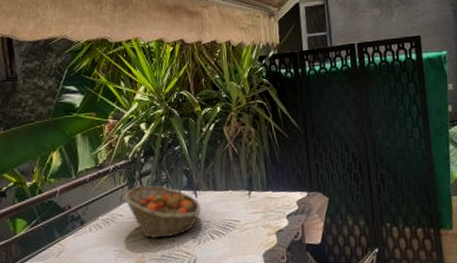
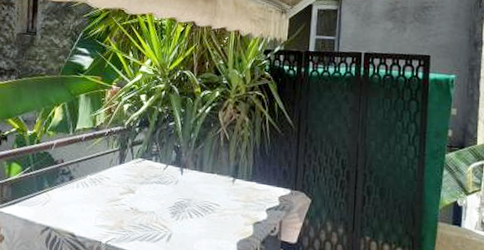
fruit basket: present [124,185,201,239] -> none [113,153,184,208]

